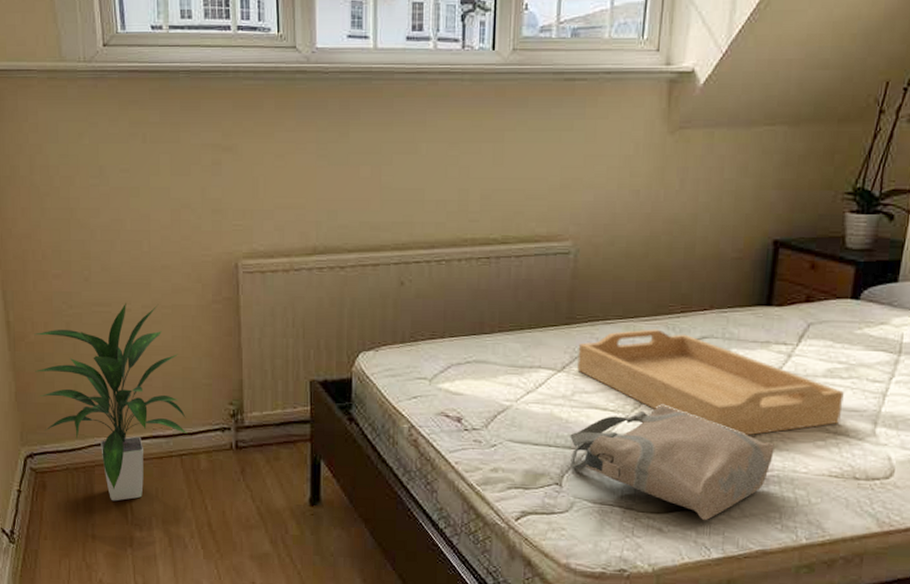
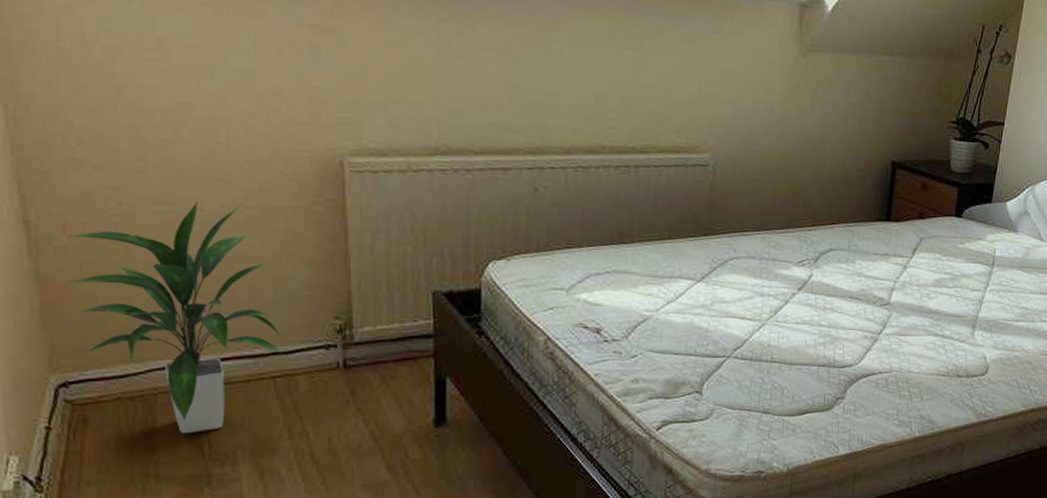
tote bag: present [570,405,774,521] -> none [710,314,893,421]
serving tray: present [577,329,844,436] -> none [716,241,949,341]

